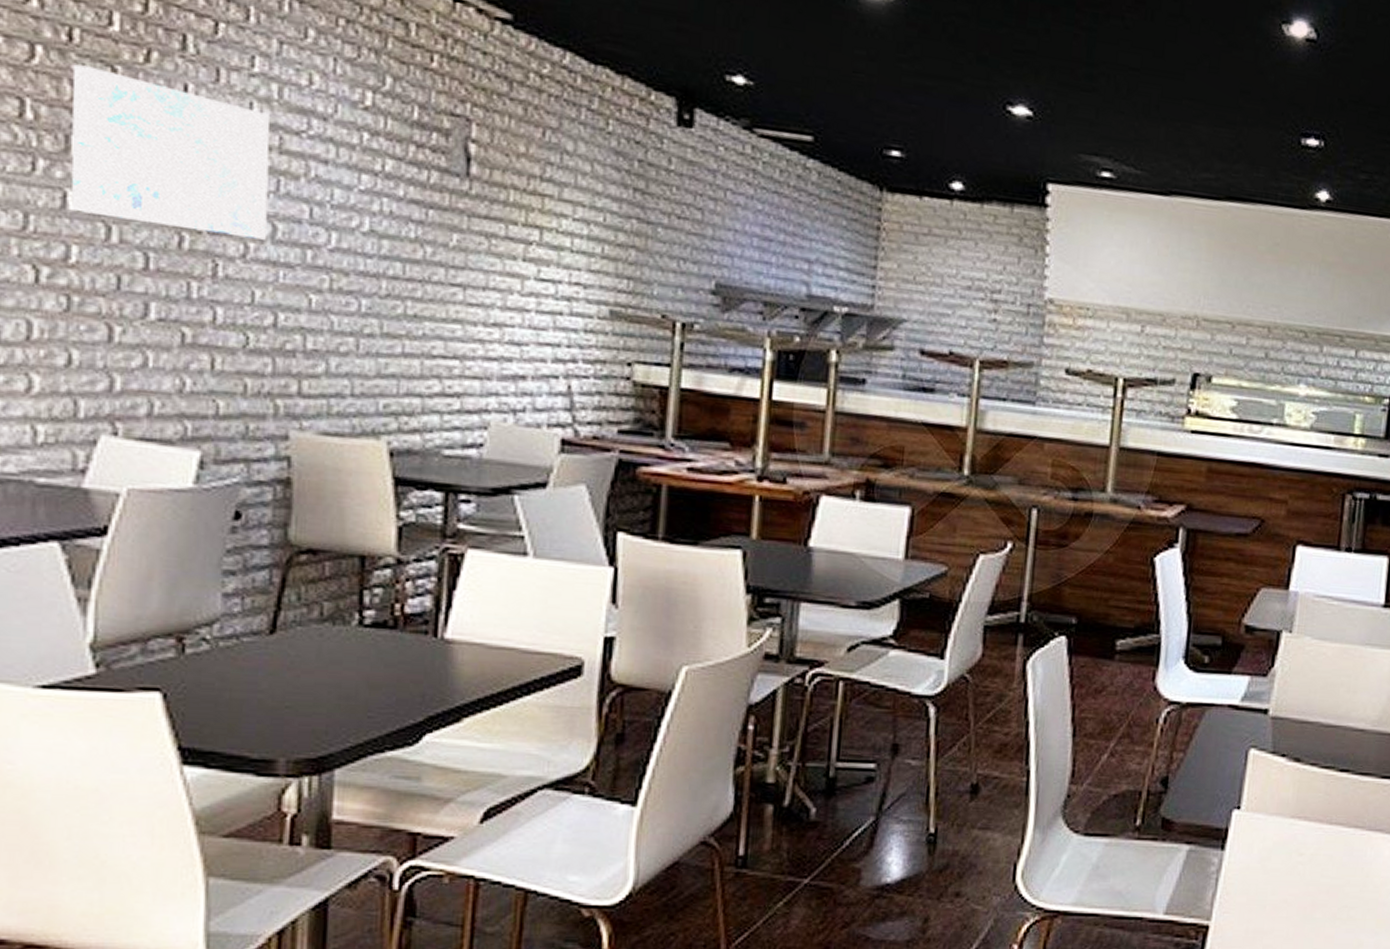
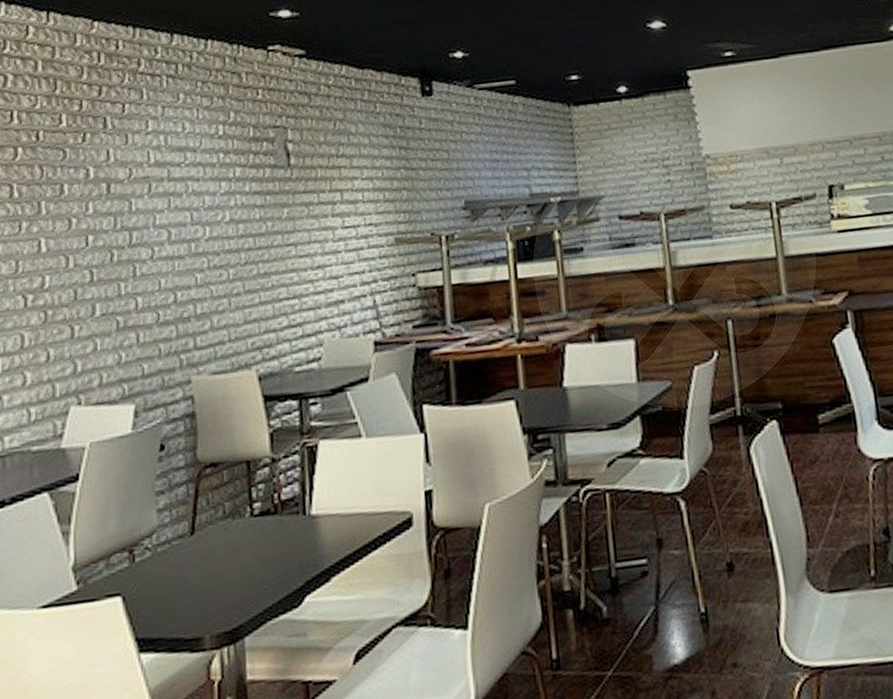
wall art: present [71,64,270,240] -> none [40,153,165,252]

